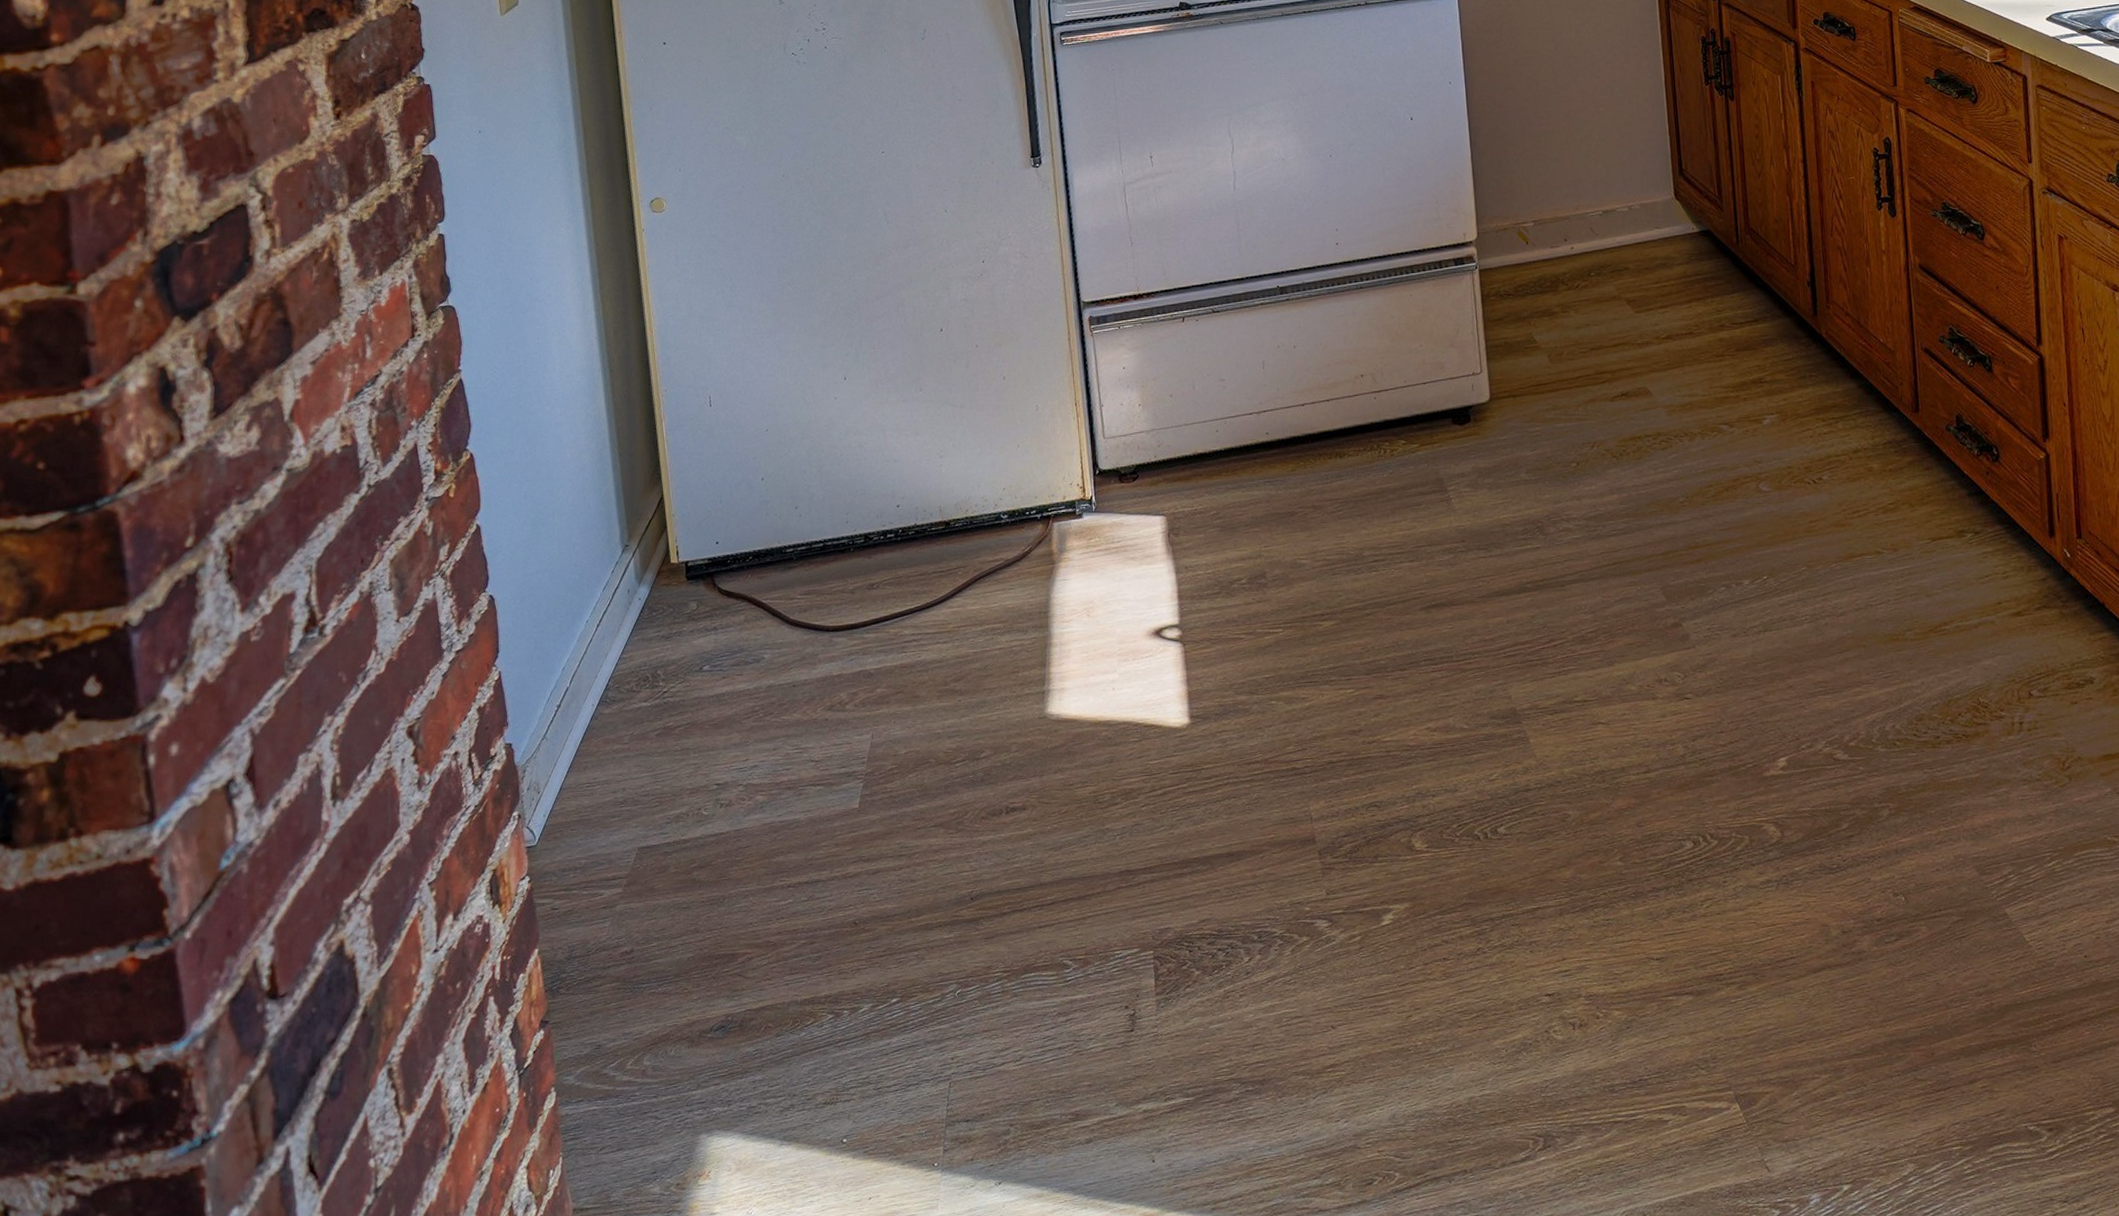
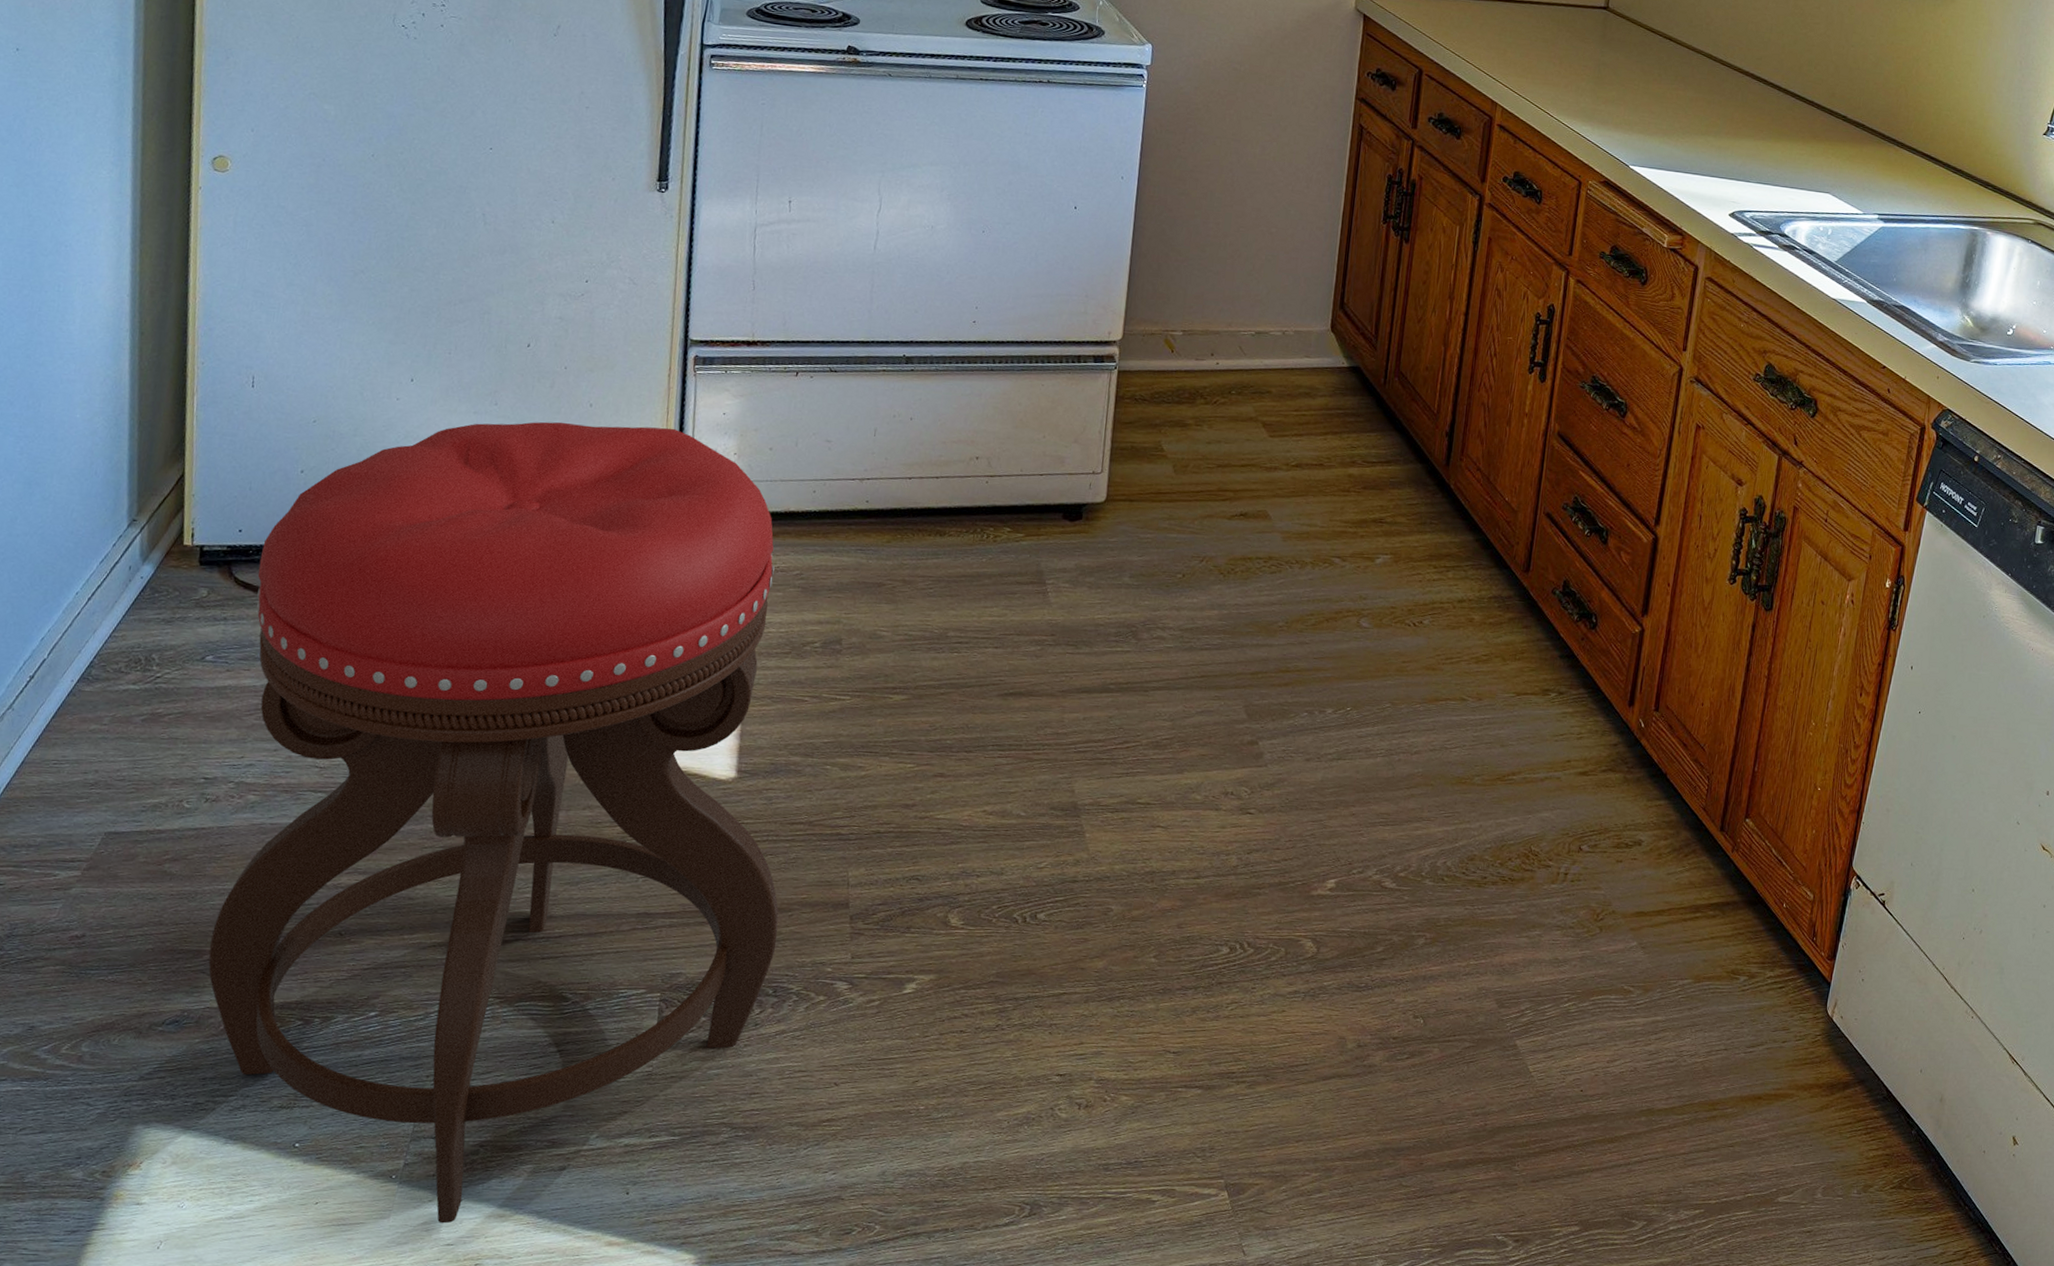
stool: none [737,389,1254,1209] -> present [208,421,779,1224]

